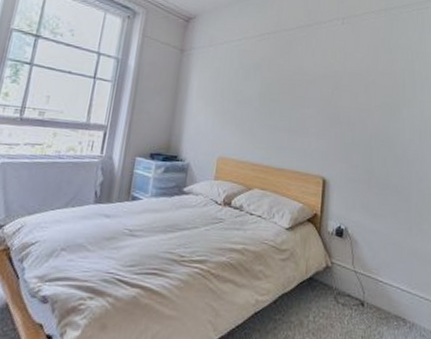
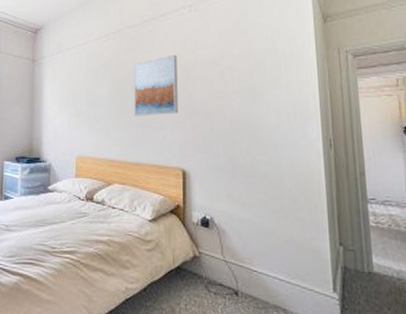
wall art: none [281,63,327,122] -> present [134,54,178,116]

